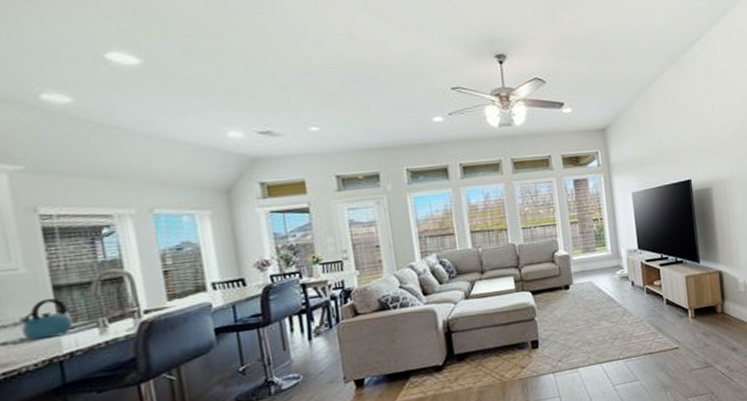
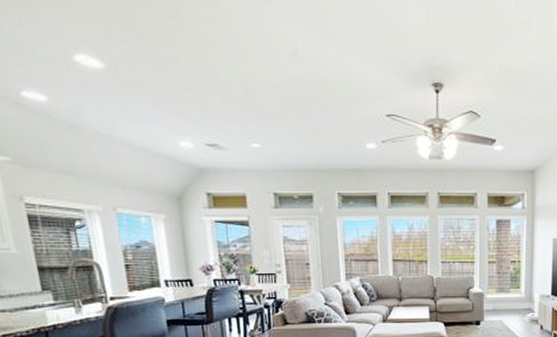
kettle: present [18,298,73,340] -> none [13,277,55,311]

